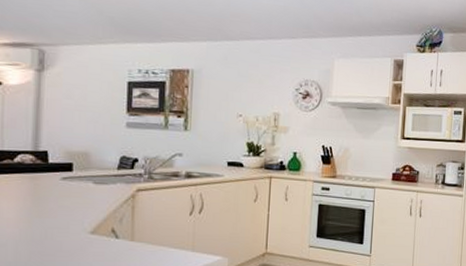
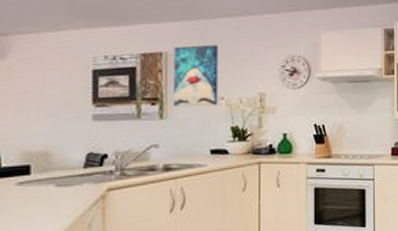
wall art: none [197,64,239,122] -> present [174,44,218,106]

